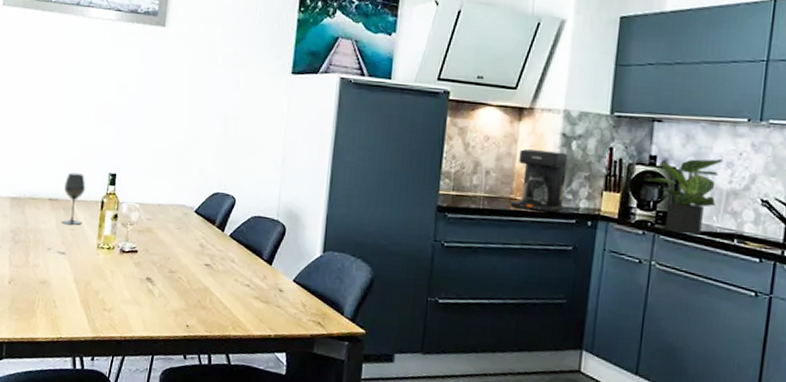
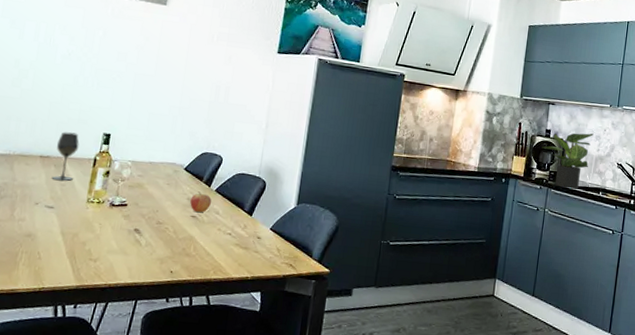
fruit: none [203,237,226,261] -> present [190,191,211,213]
coffee maker: present [510,149,568,214] -> none [447,122,490,173]

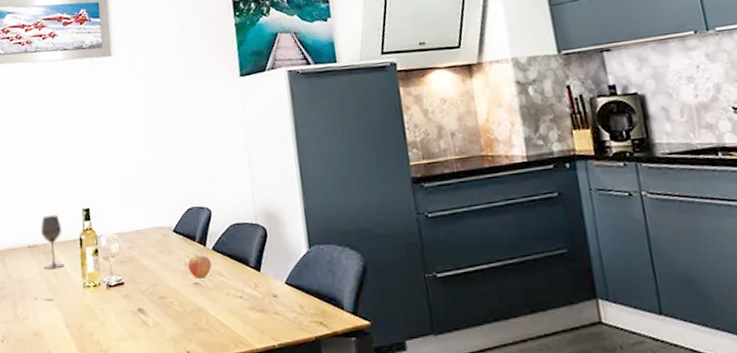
potted plant: present [541,133,594,189] -> none [609,74,688,158]

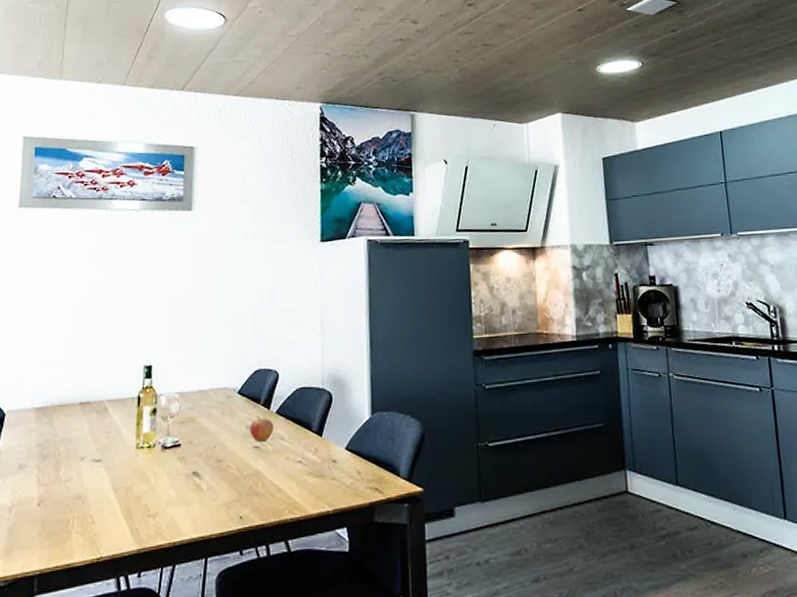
wineglass: present [40,214,64,269] -> none [95,370,120,428]

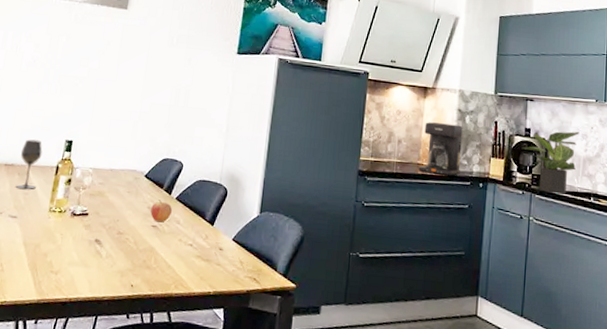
wineglass: none [95,370,120,428] -> present [15,139,43,189]
coffee maker: none [539,284,585,343] -> present [418,122,463,177]
potted plant: none [648,271,711,344] -> present [521,131,579,194]

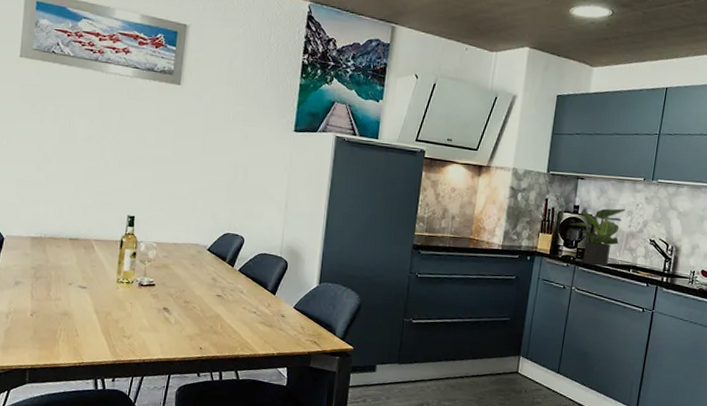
wineglass: present [15,139,43,189] -> none [82,215,106,262]
fruit: present [150,200,172,223] -> none [215,271,235,292]
coffee maker: present [418,122,463,177] -> none [470,199,515,250]

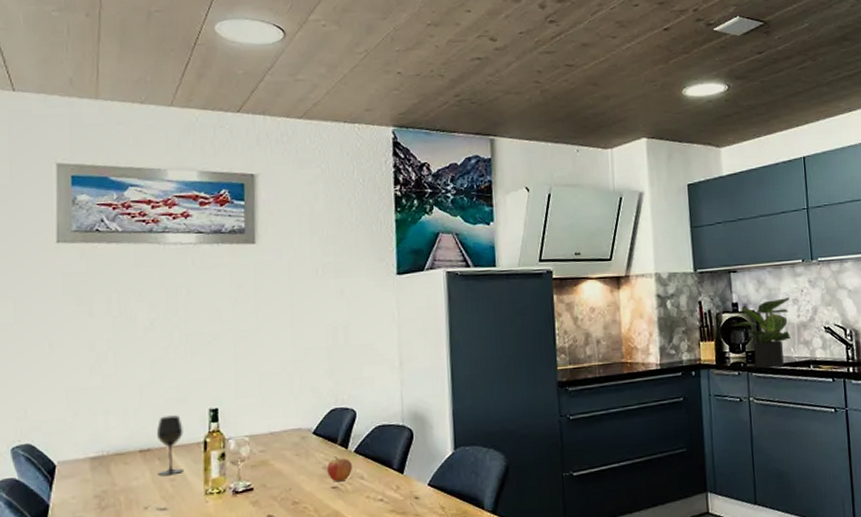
wineglass: none [82,215,106,262] -> present [156,415,183,475]
fruit: none [215,271,235,292] -> present [327,456,352,482]

